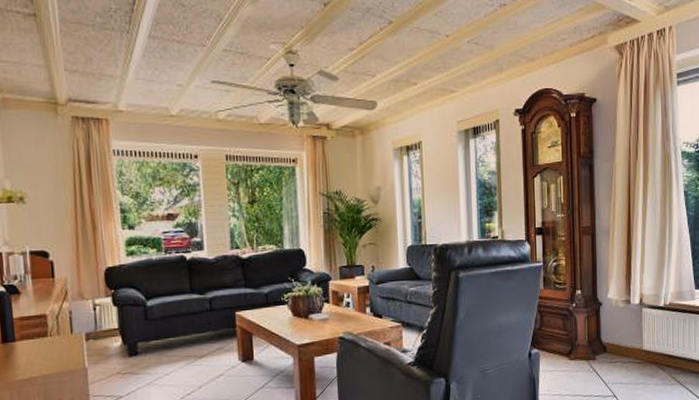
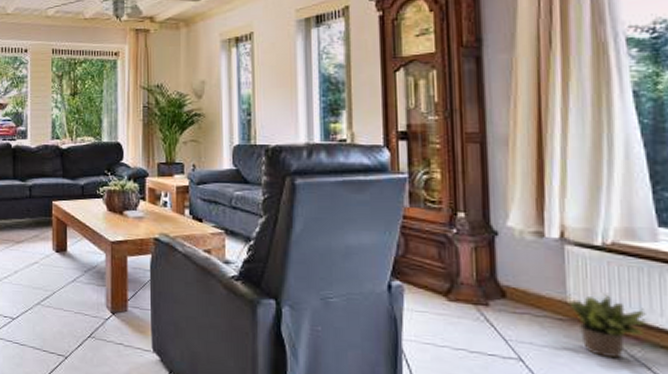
potted plant: none [643,339,688,386] -> present [567,293,649,358]

